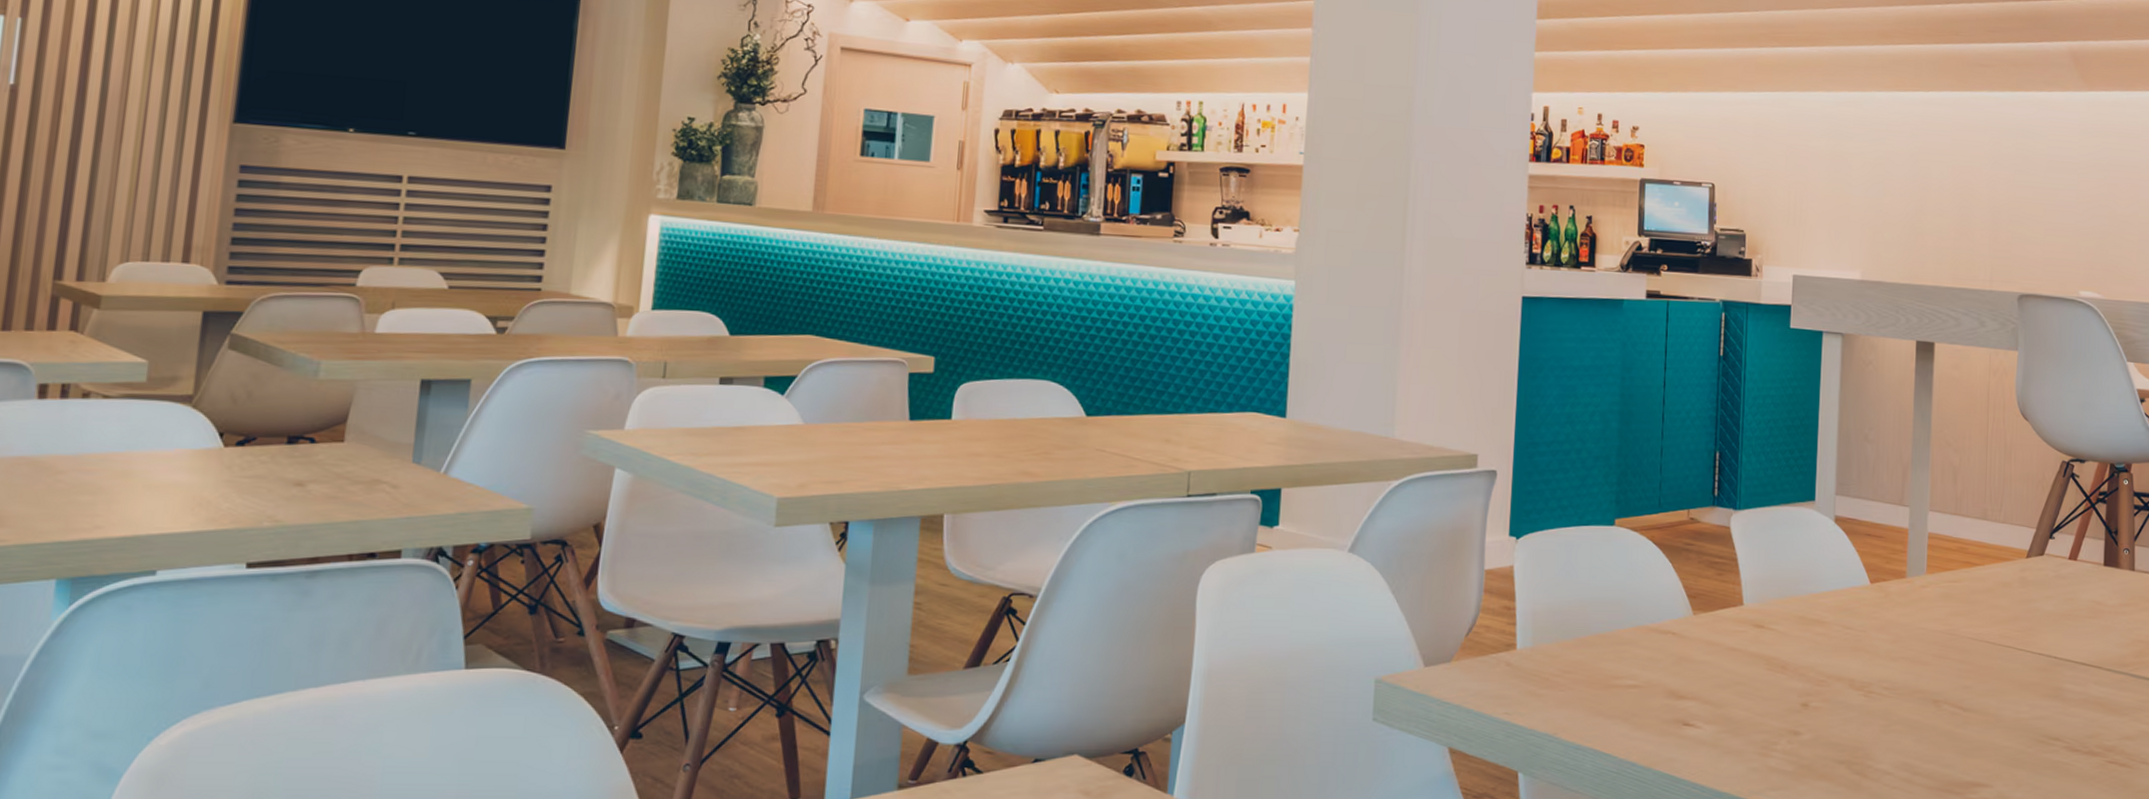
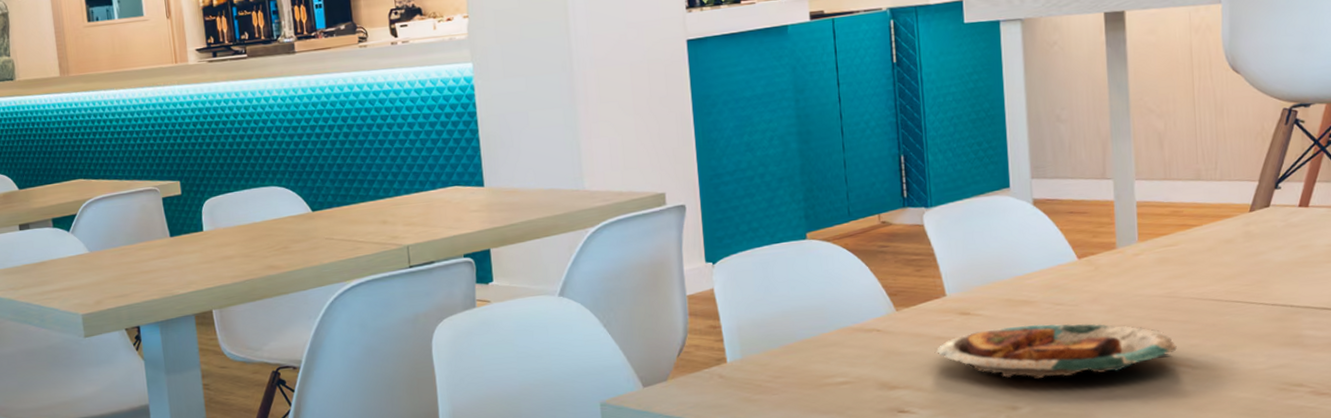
plate: none [1726,645,1952,705] -> present [934,323,1177,379]

